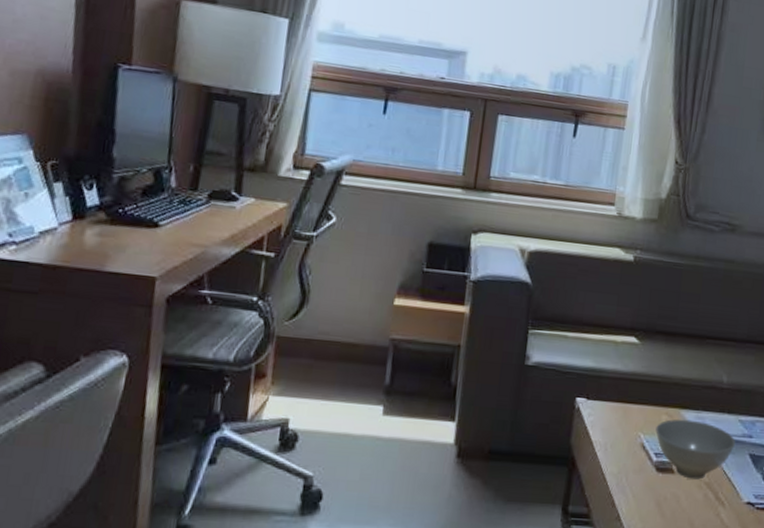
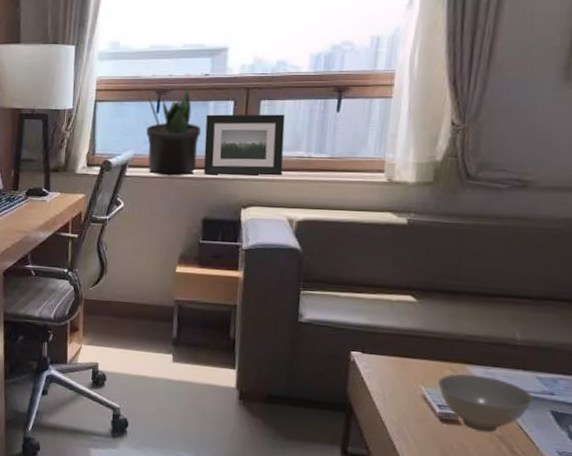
planter: none [368,84,432,192] -> present [145,88,201,177]
picture frame: none [432,123,523,201] -> present [203,114,286,176]

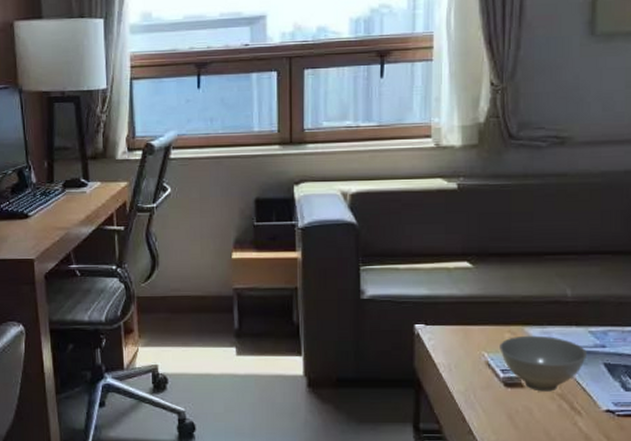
planter: present [145,88,201,177] -> none [184,60,245,157]
picture frame: present [203,114,286,176] -> none [250,83,332,152]

